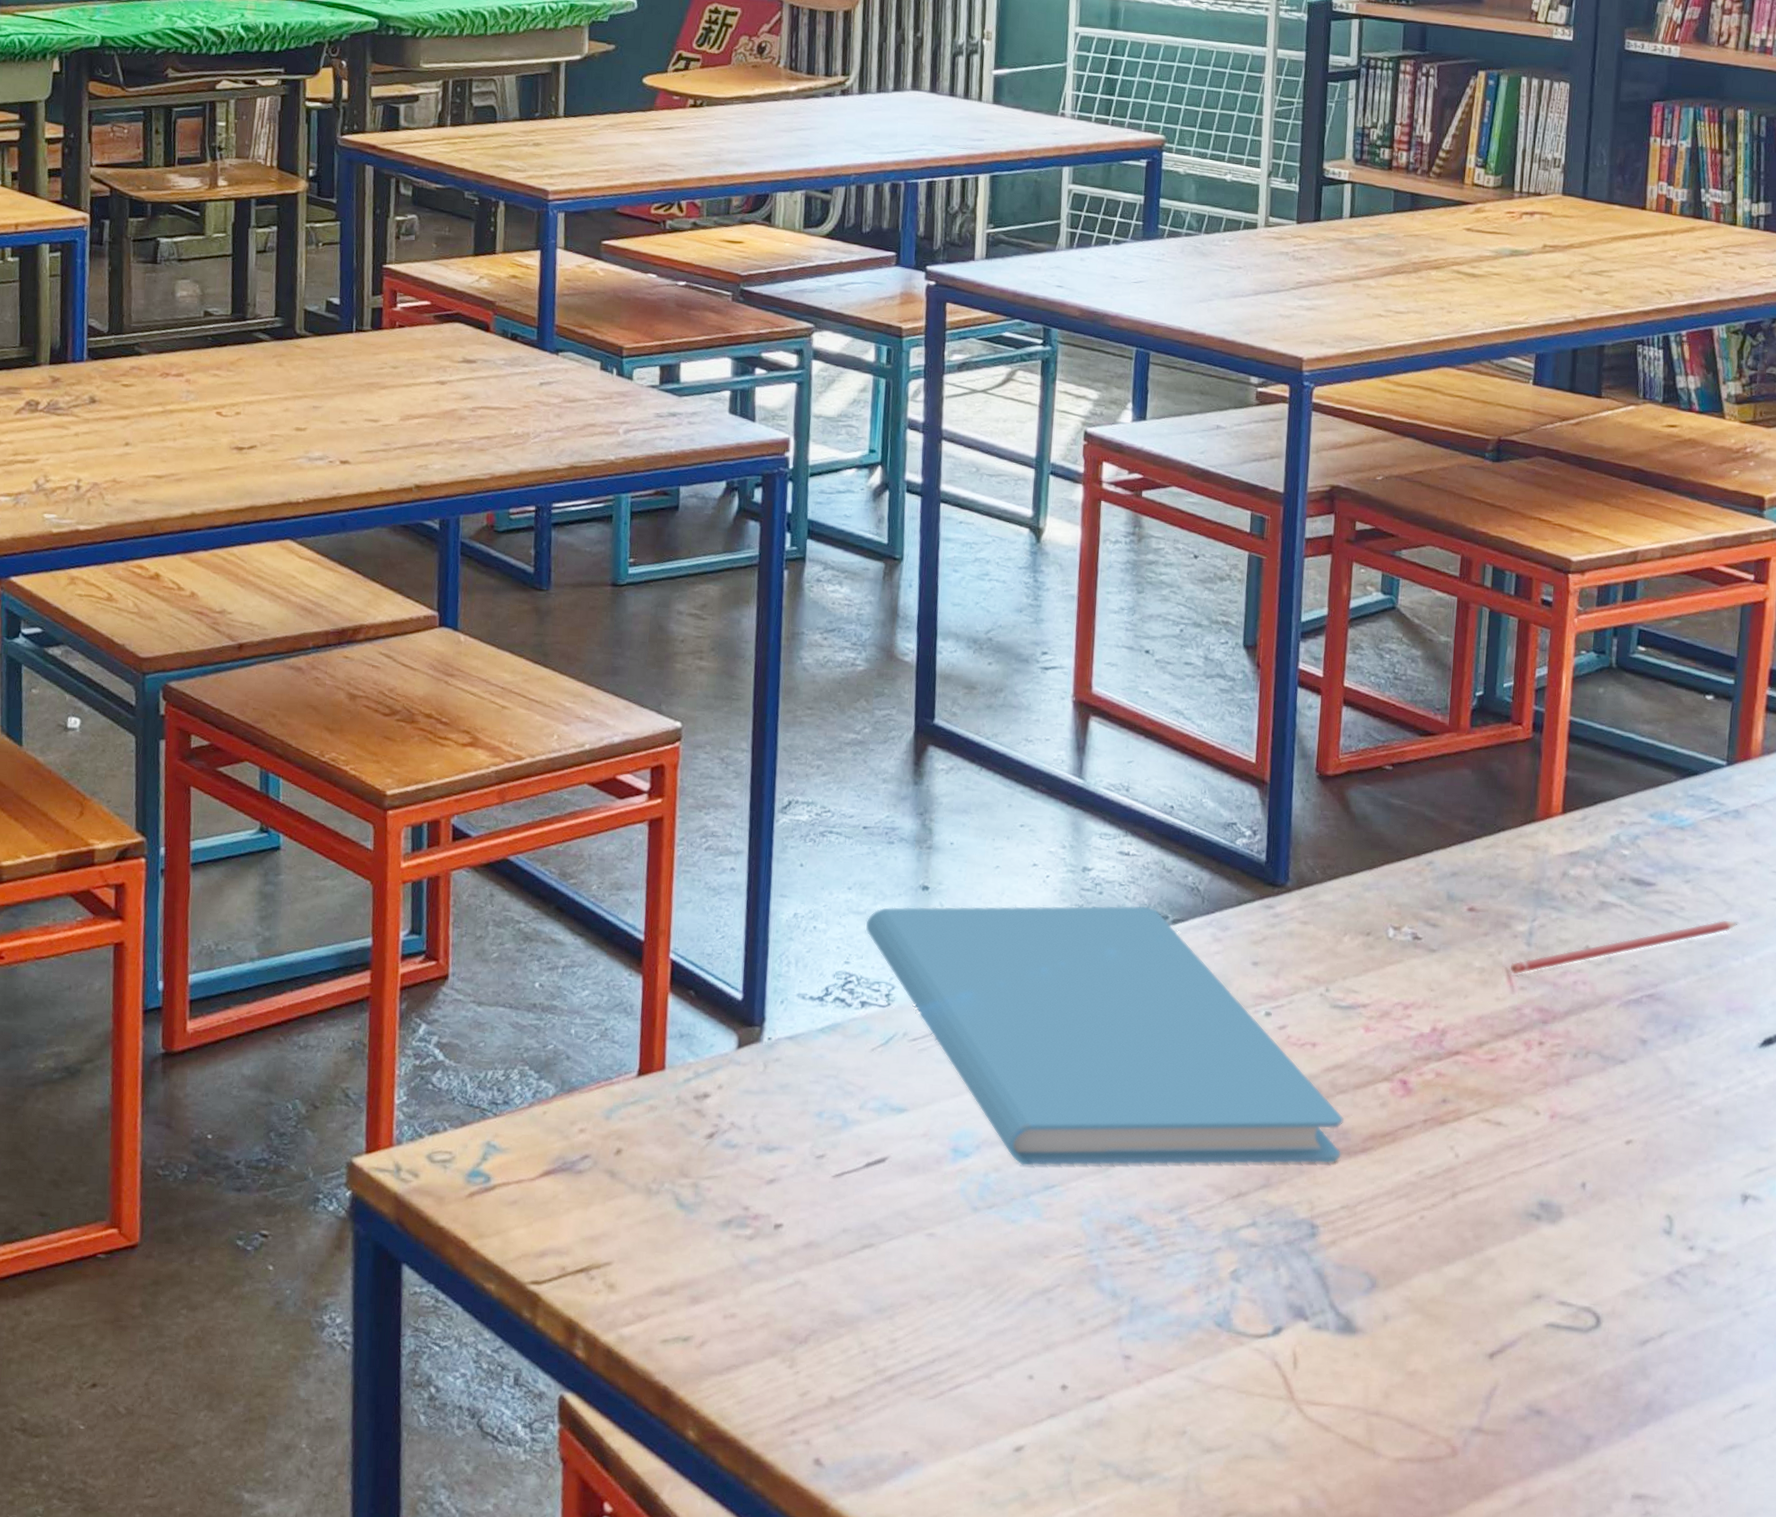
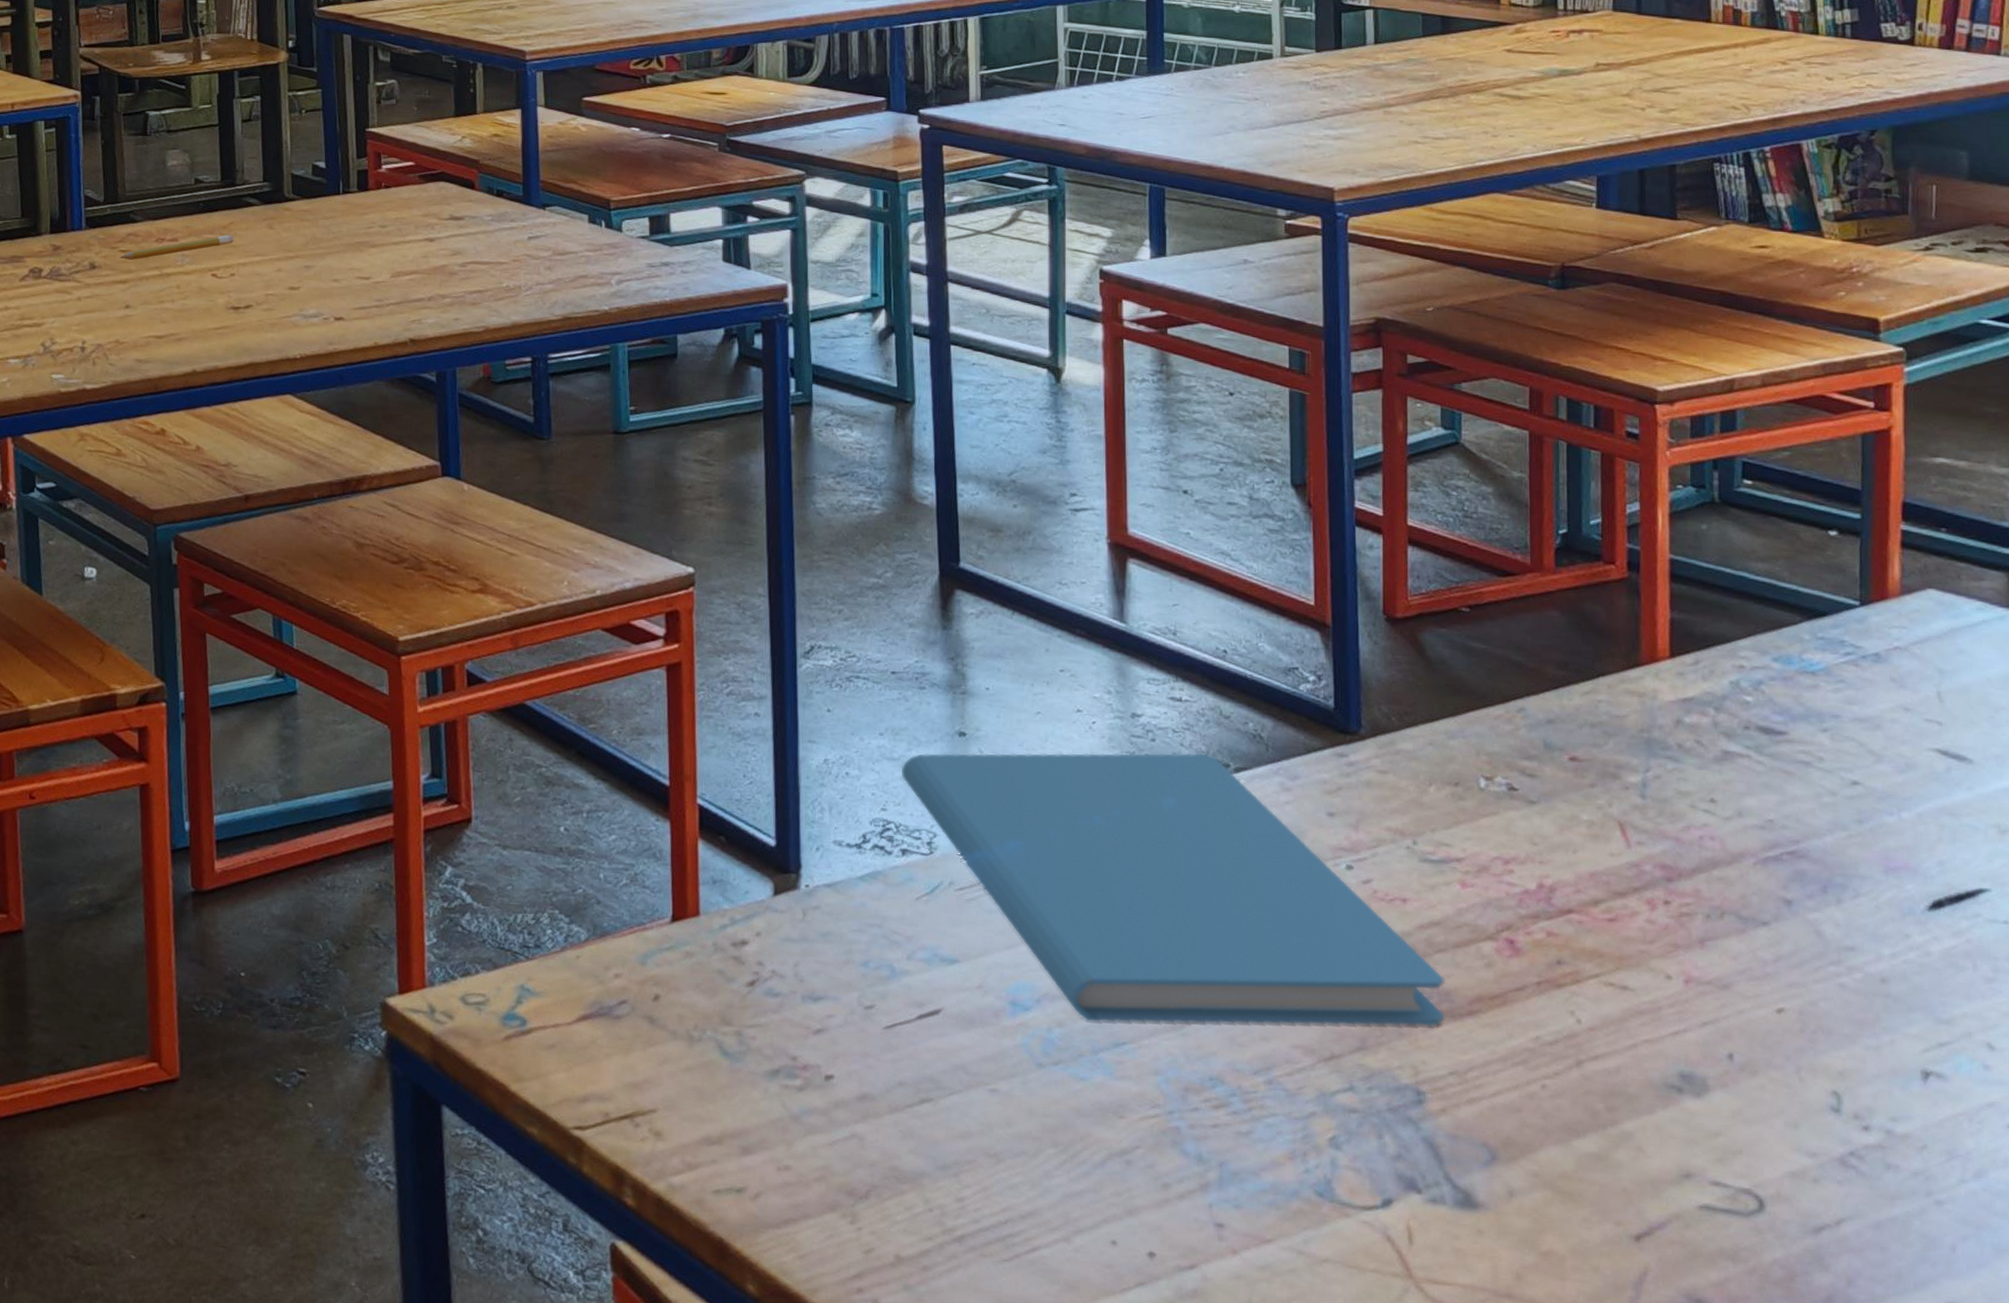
pencil: none [122,371,241,395] -> present [120,234,233,260]
pencil: present [1510,920,1739,975] -> none [1623,771,1890,829]

